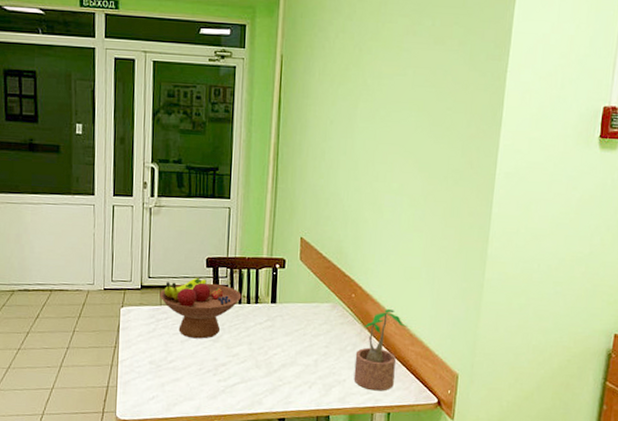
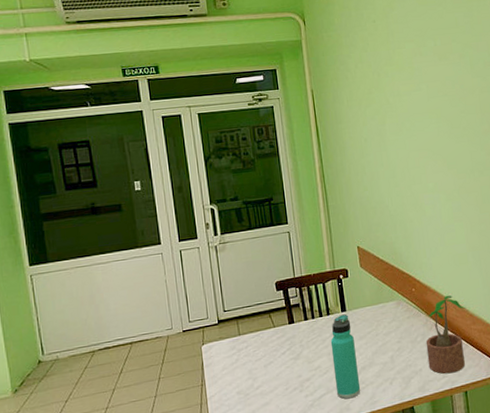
fruit bowl: present [159,277,242,339] -> none [237,302,314,361]
thermos bottle: none [250,305,279,393] -> present [330,314,361,399]

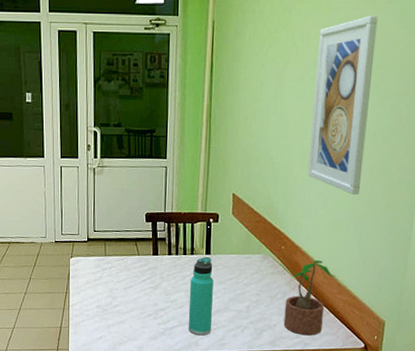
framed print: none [407,69,470,228] -> present [307,15,378,195]

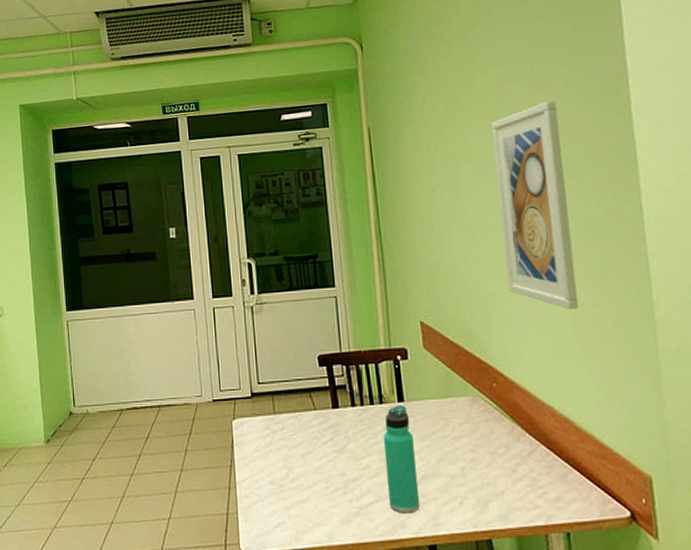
potted plant: present [283,259,335,336] -> none [510,397,570,504]

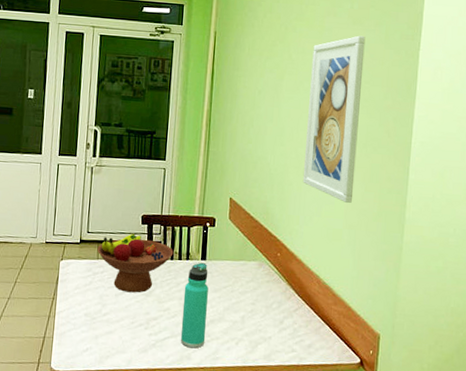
fruit bowl: none [272,378,363,451] -> present [97,233,174,293]

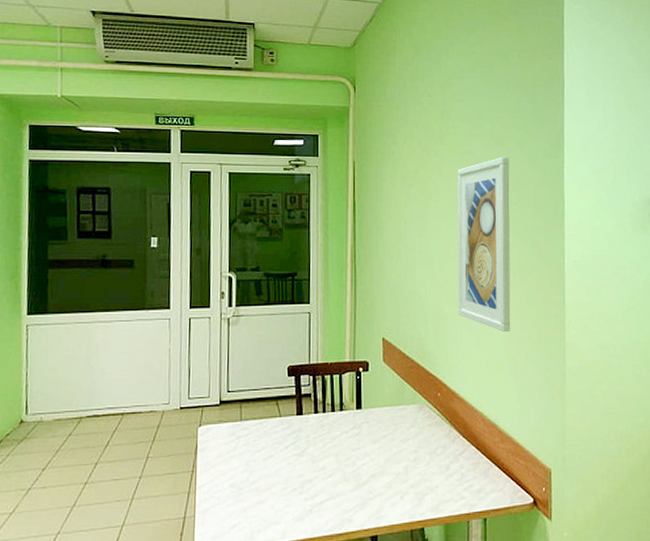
fruit bowl: present [97,233,174,293] -> none [240,387,326,455]
thermos bottle: present [180,262,208,349] -> none [339,412,367,509]

